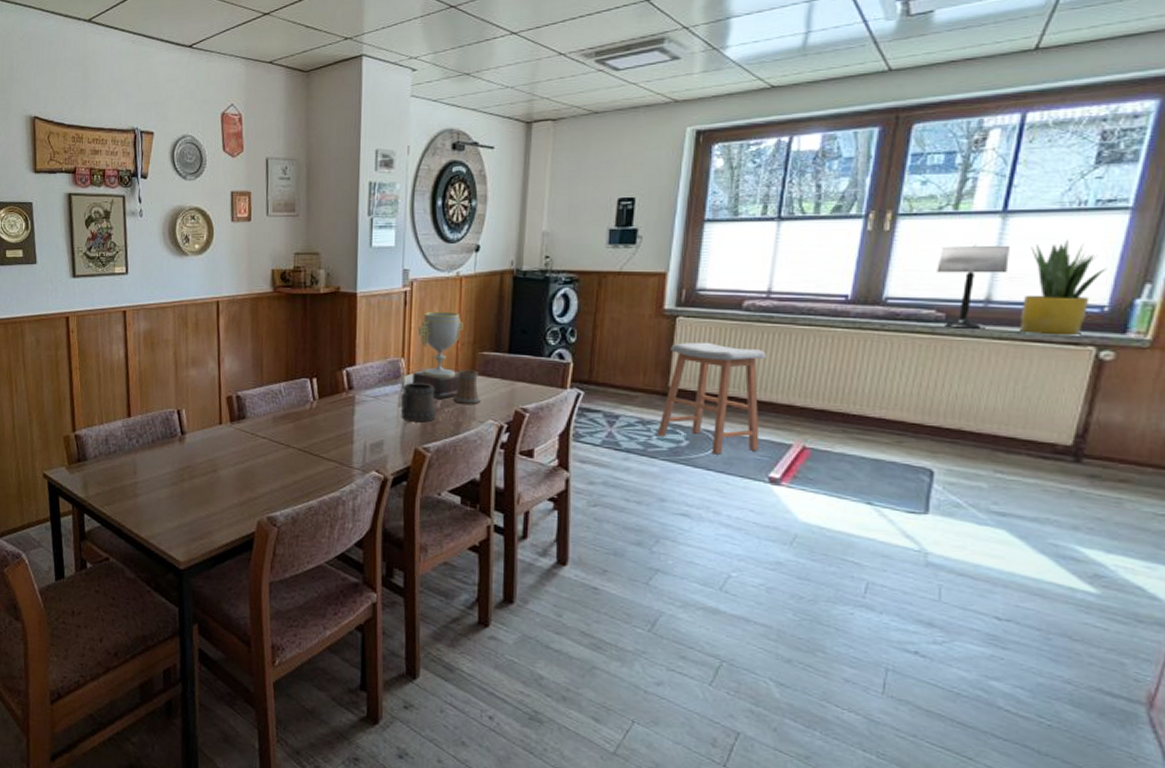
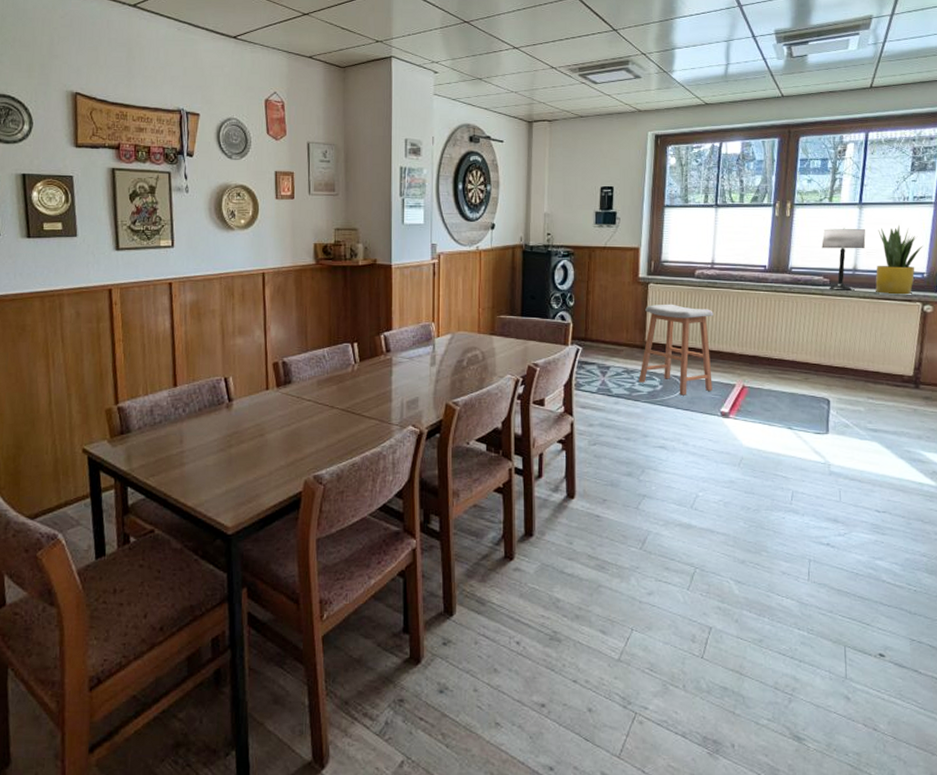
beer mug: present [400,382,436,423] -> none [432,343,463,380]
trophy: present [412,311,464,400] -> none [442,280,484,359]
beer mug: present [454,369,480,406] -> none [477,330,500,363]

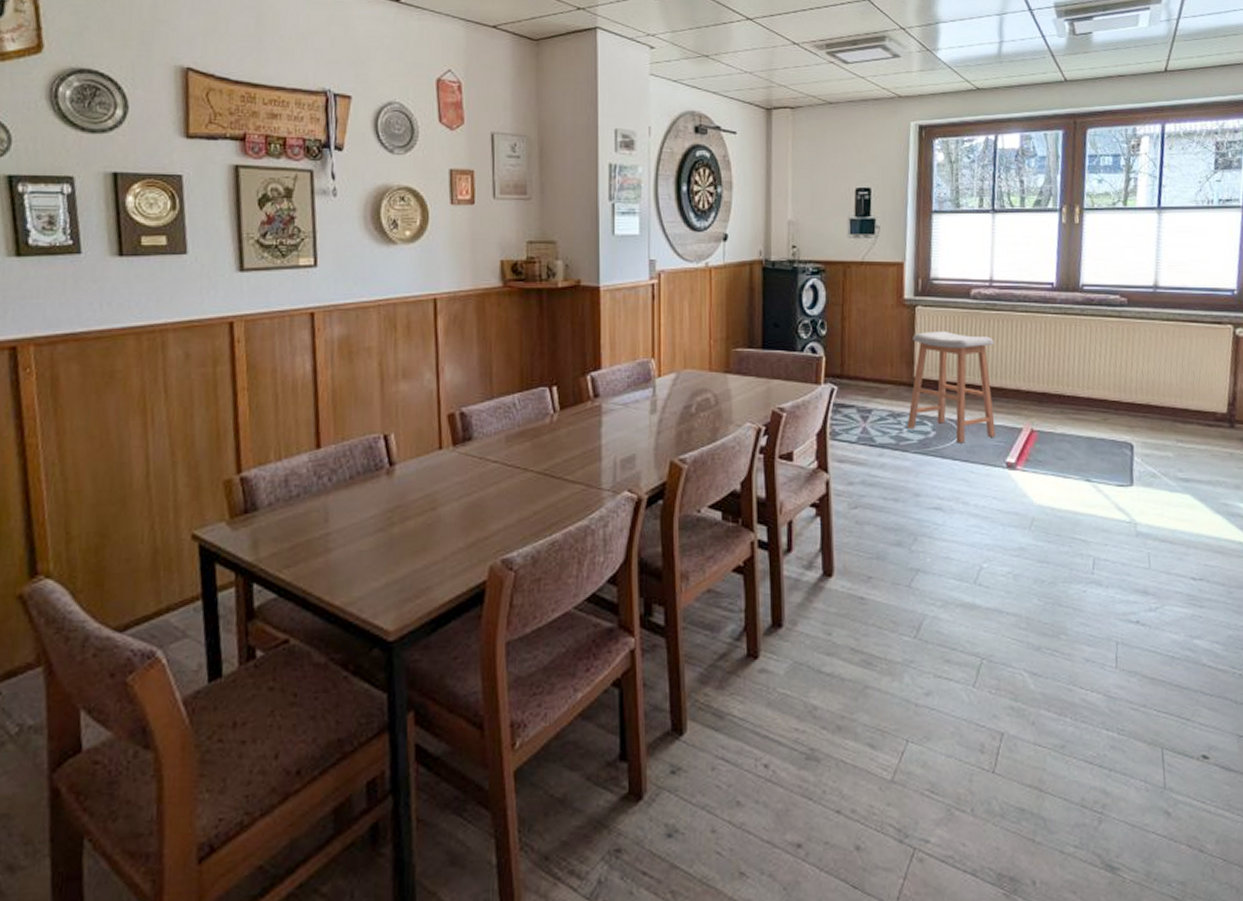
table lamp: present [821,228,866,291] -> none [1116,237,1167,312]
planter: present [875,225,923,295] -> none [1179,233,1232,316]

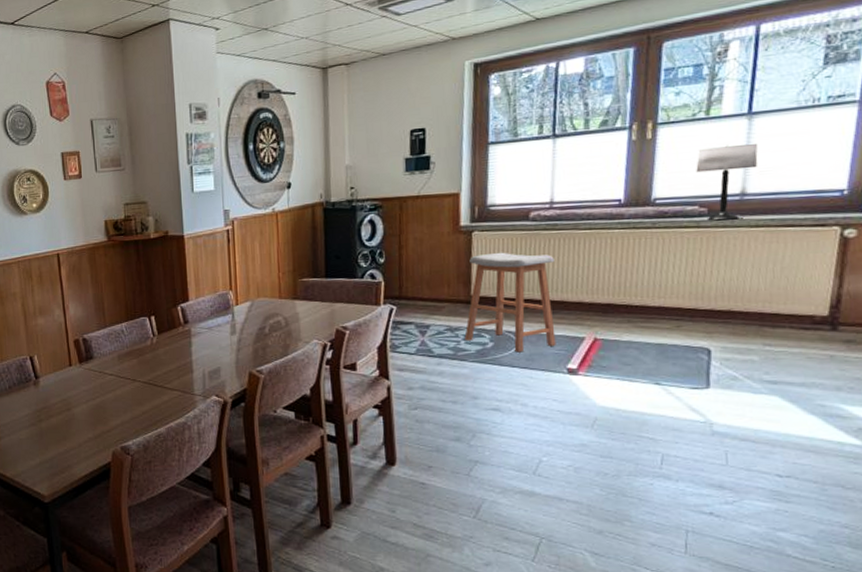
table lamp: none [1116,237,1167,312] -> present [696,143,758,221]

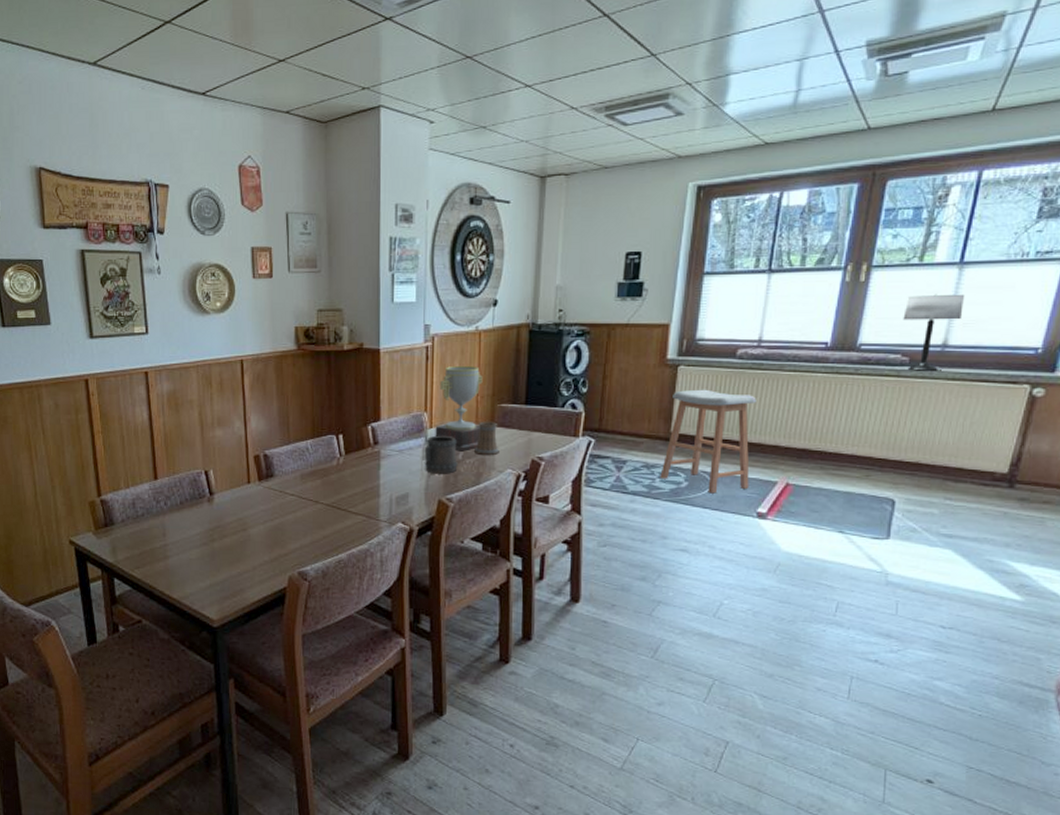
beer mug: none [233,311,265,348] -> present [424,435,458,474]
trophy: none [241,245,285,326] -> present [435,365,483,452]
beer mug: none [280,295,304,329] -> present [474,421,499,456]

